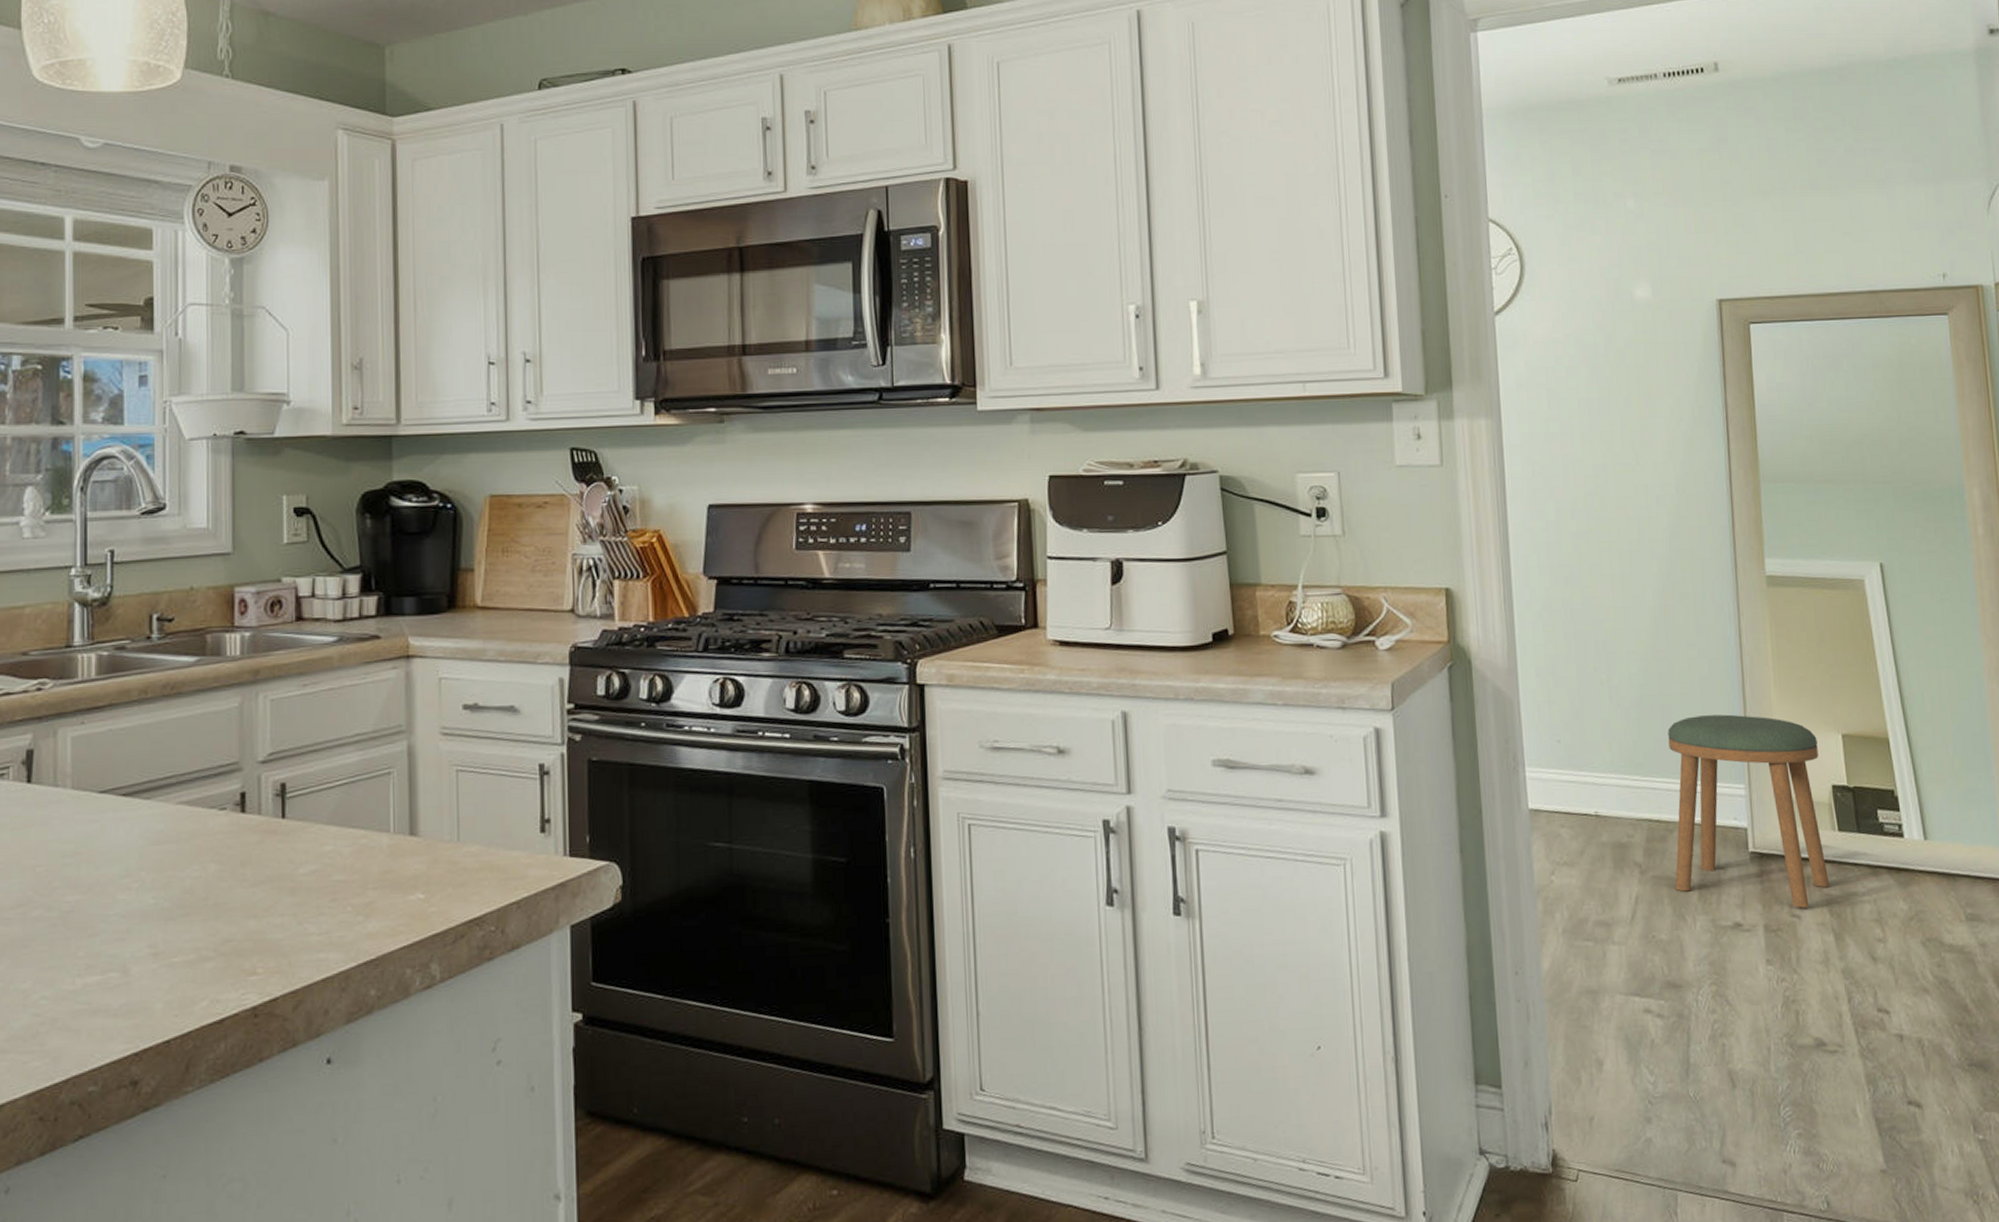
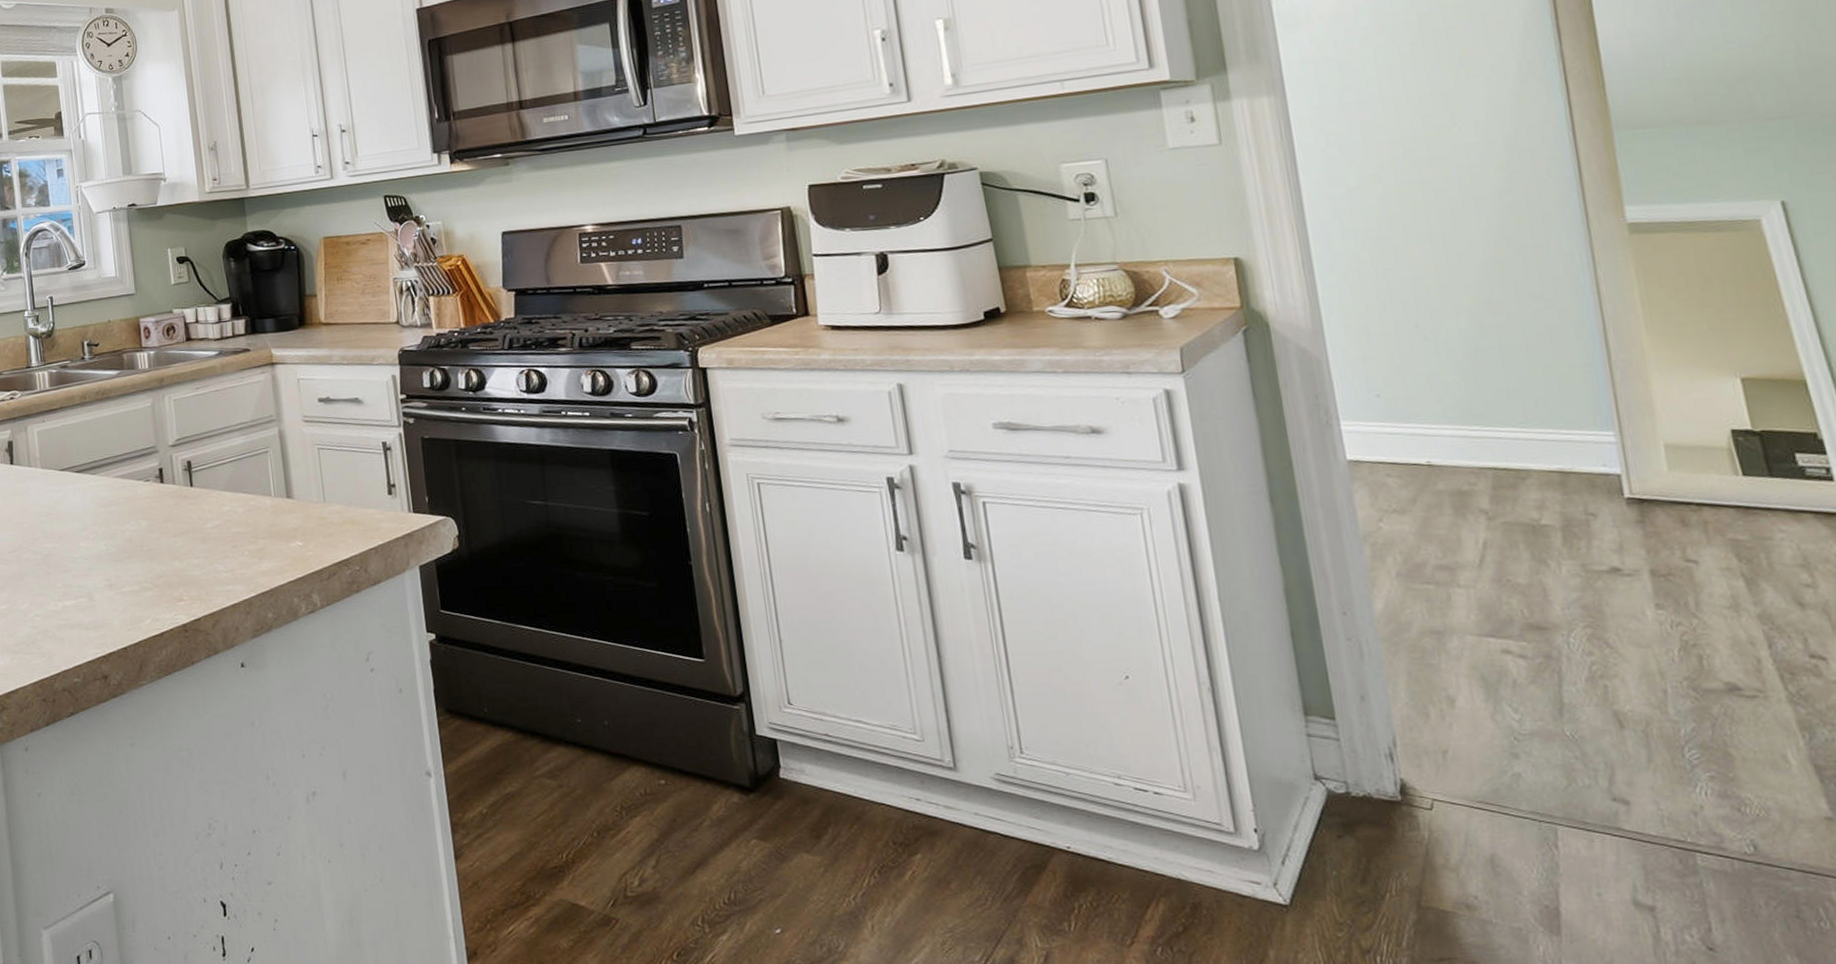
stool: present [1668,714,1830,908] -> none [1511,363,1735,553]

